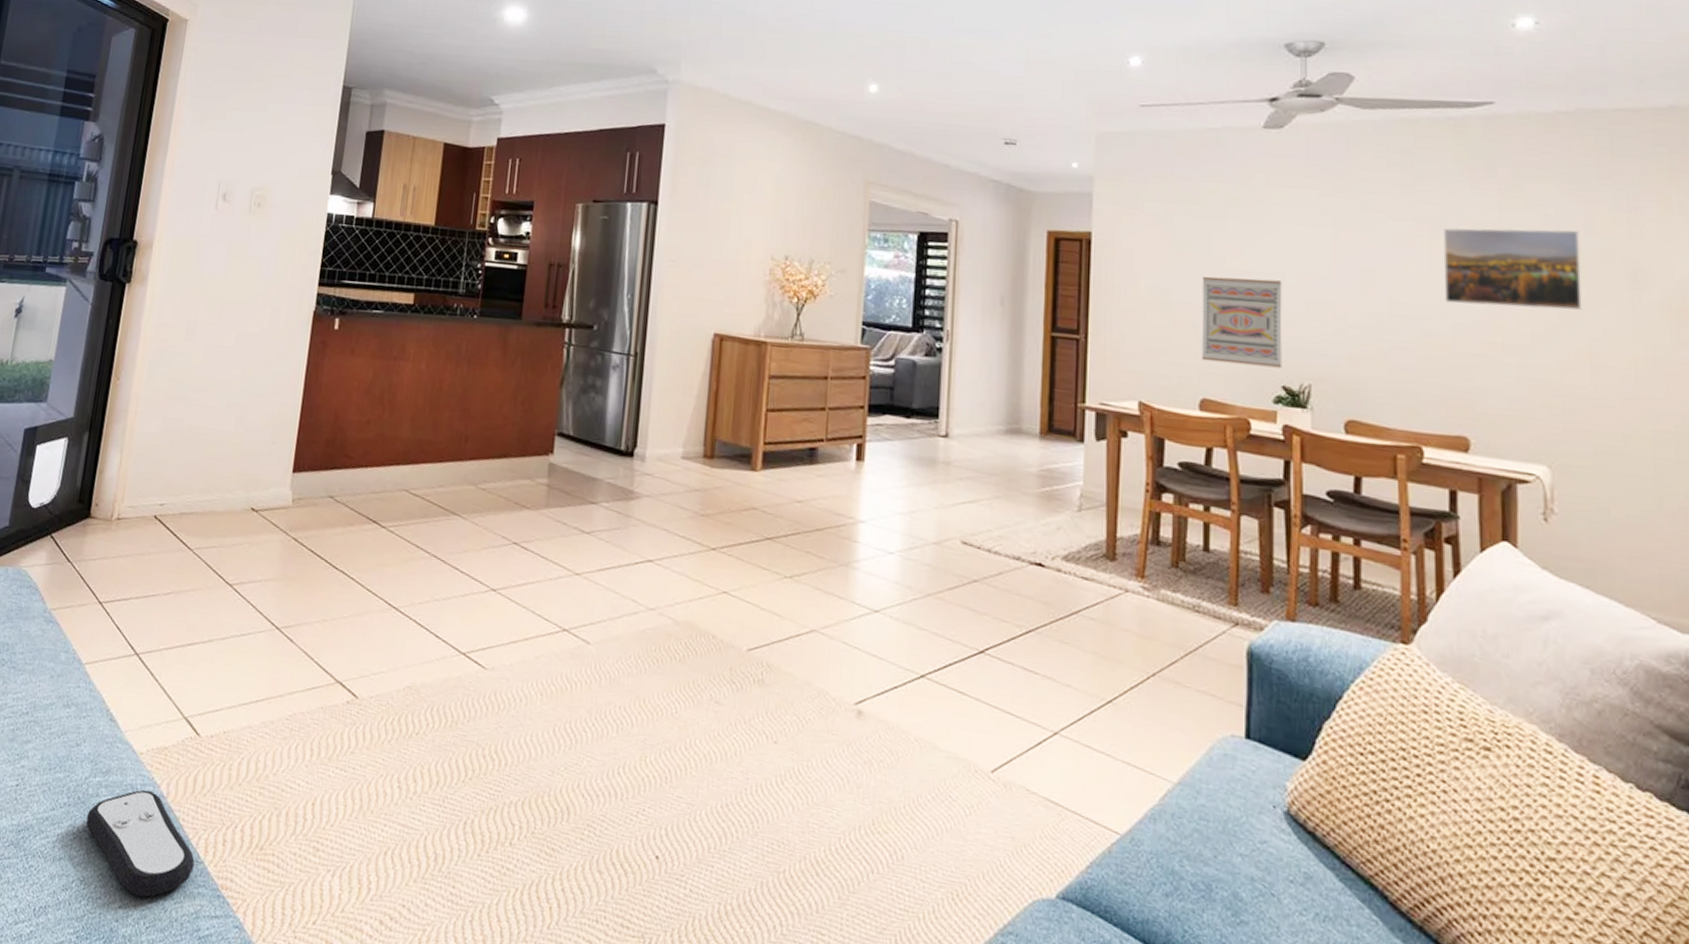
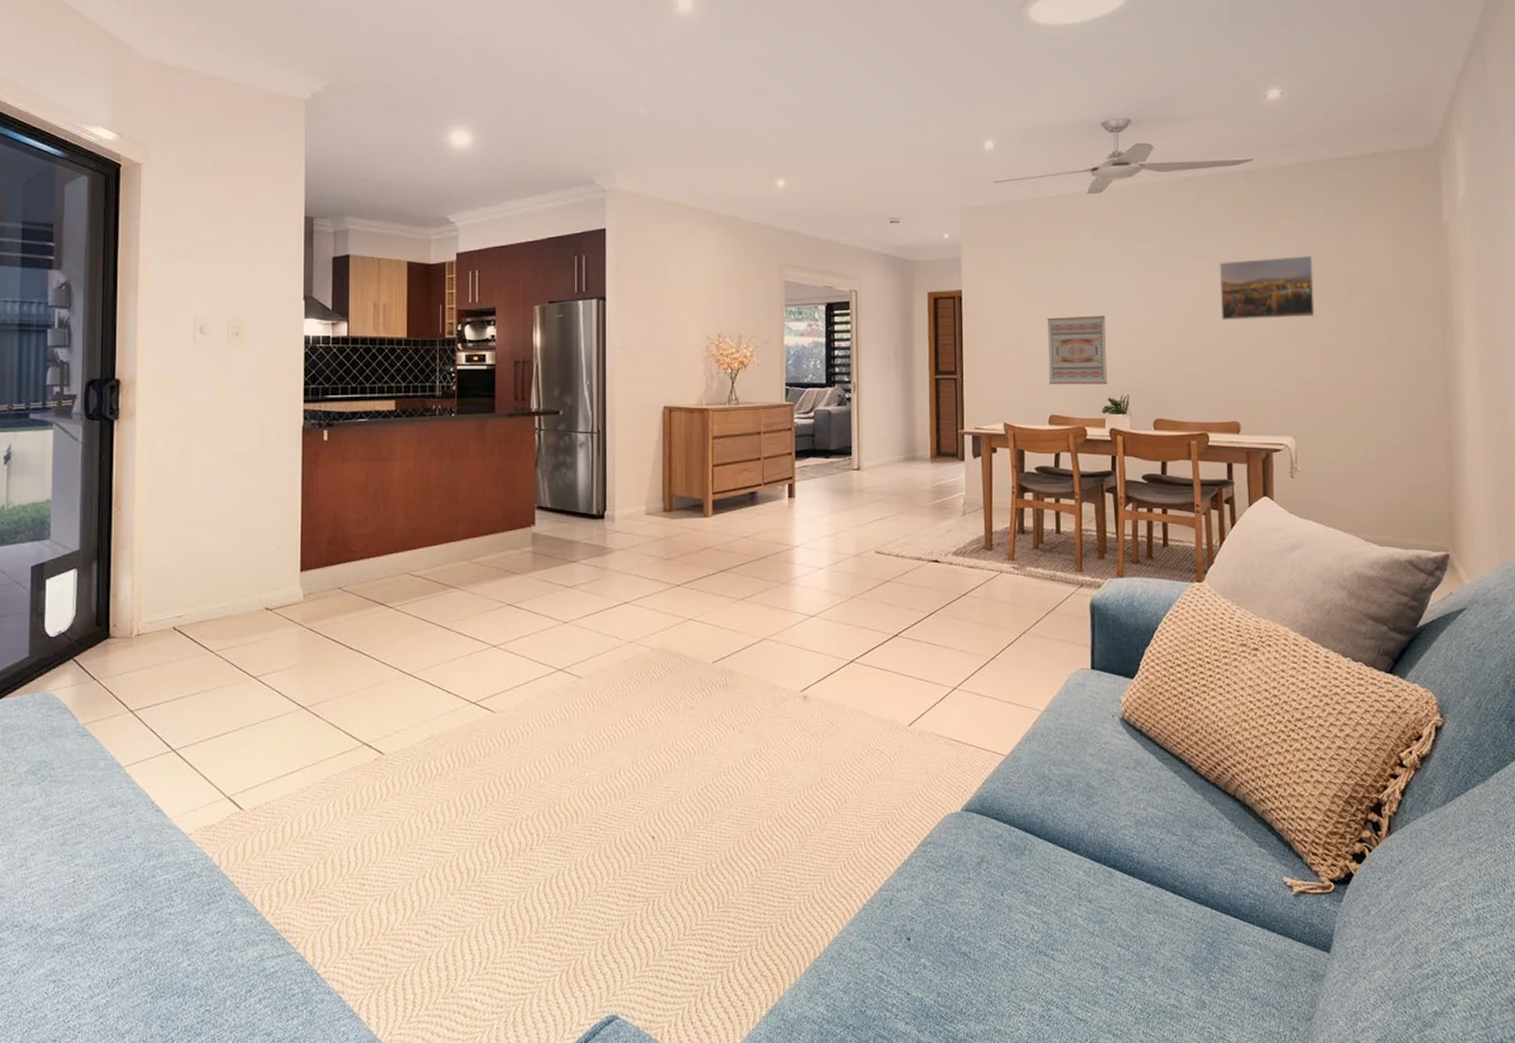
remote control: present [86,789,195,898] -> none [146,863,253,953]

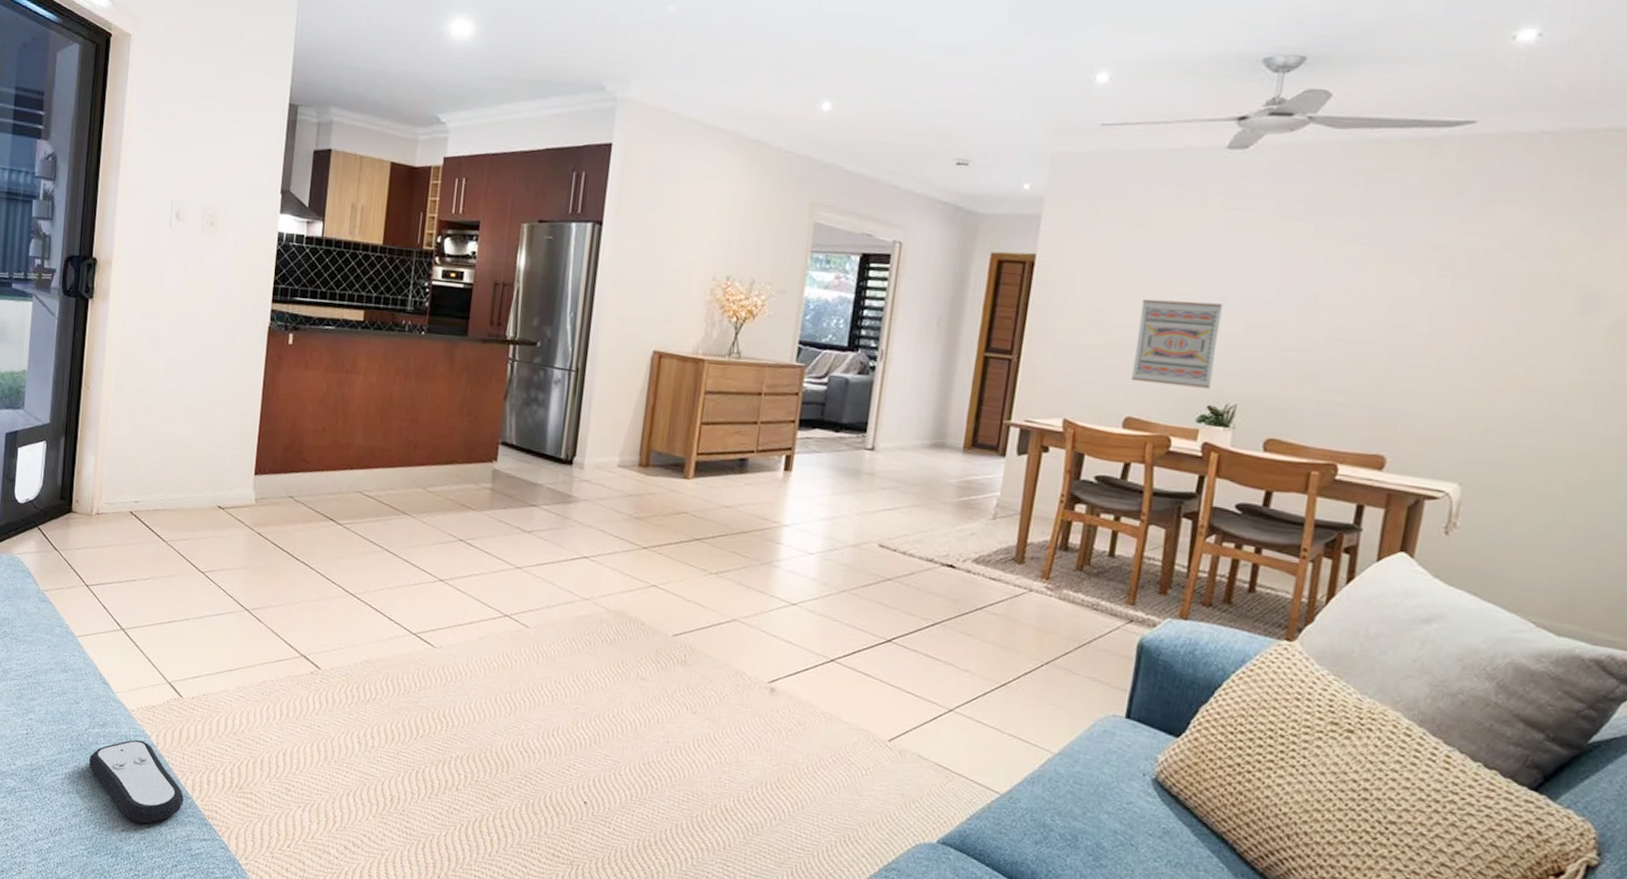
remote control: none [146,863,253,953] -> present [89,739,184,824]
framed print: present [1219,255,1315,321] -> none [1385,252,1539,335]

